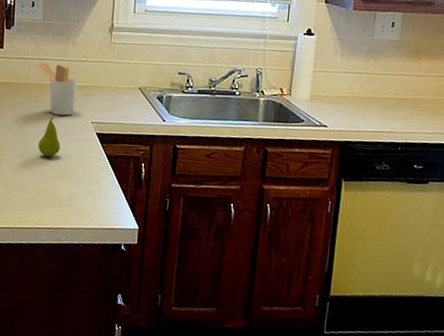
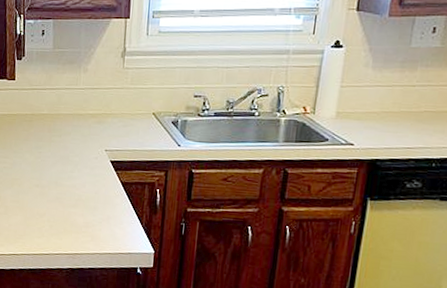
utensil holder: present [37,62,78,116] -> none [49,92,91,145]
fruit: present [38,115,60,157] -> none [53,145,75,186]

